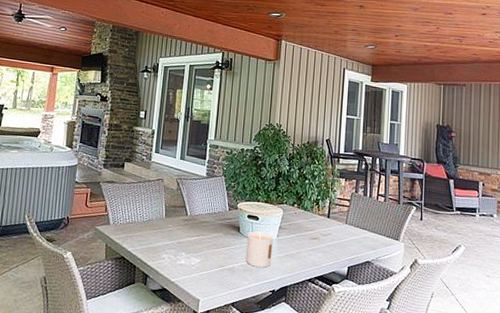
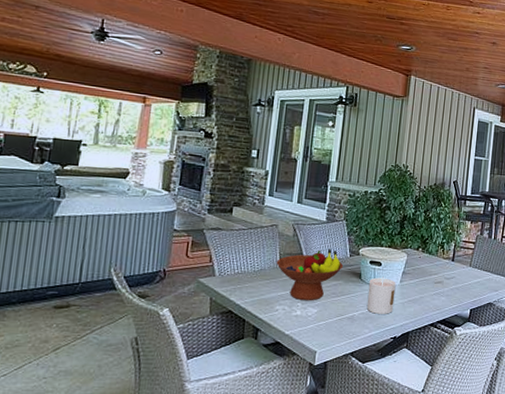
fruit bowl: none [162,203,223,251] -> present [276,249,344,301]

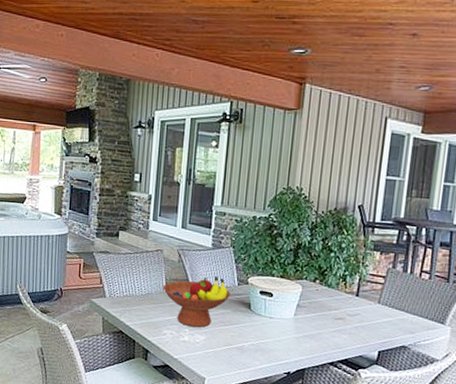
candle: present [367,276,396,314] -> none [257,308,290,348]

